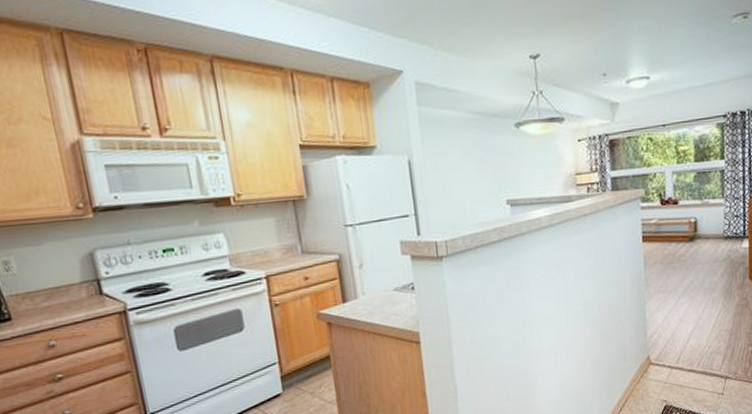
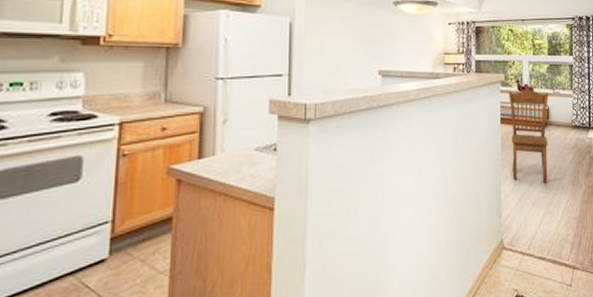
dining chair: none [649,202,697,298] -> present [508,89,549,183]

